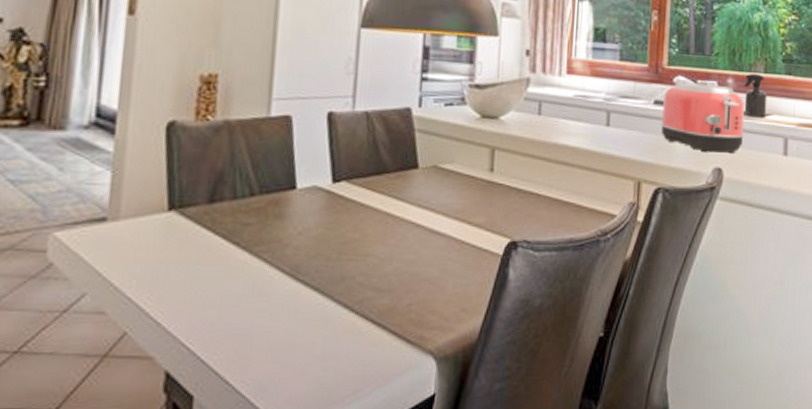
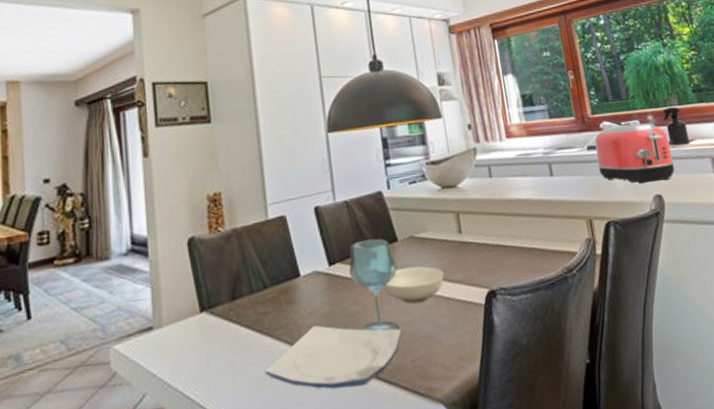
plate: none [233,248,402,324] -> present [264,325,402,389]
wine glass: none [354,160,411,267] -> present [349,238,400,332]
bowl: none [391,199,464,241] -> present [383,266,444,304]

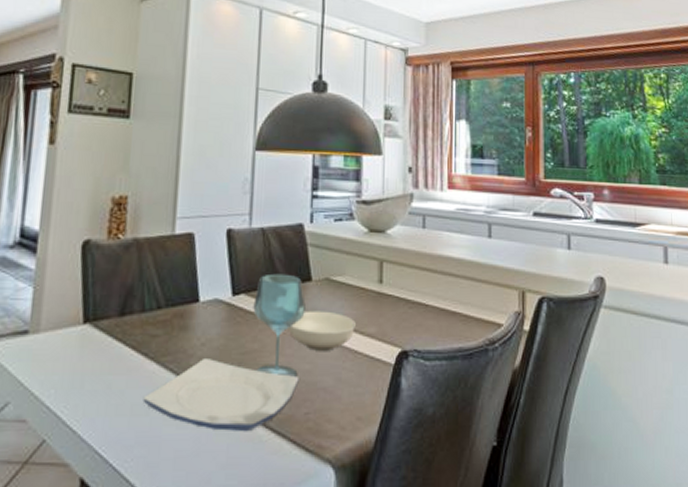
toaster: present [594,123,675,184] -> none [541,194,624,262]
spray bottle: present [663,107,691,150] -> none [620,185,644,232]

